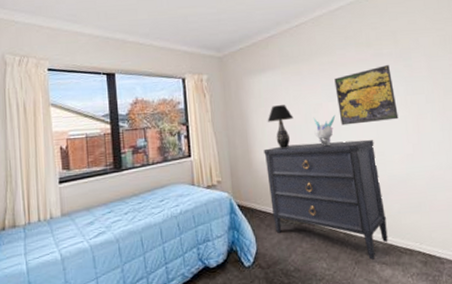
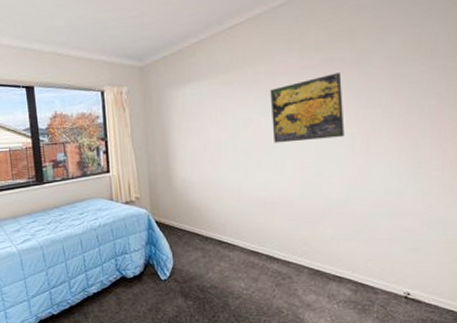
dresser: present [263,139,388,261] -> none [185,159,317,285]
table lamp: present [267,105,294,149] -> none [190,120,220,168]
decorative sculpture: present [313,114,336,146] -> none [242,130,268,165]

